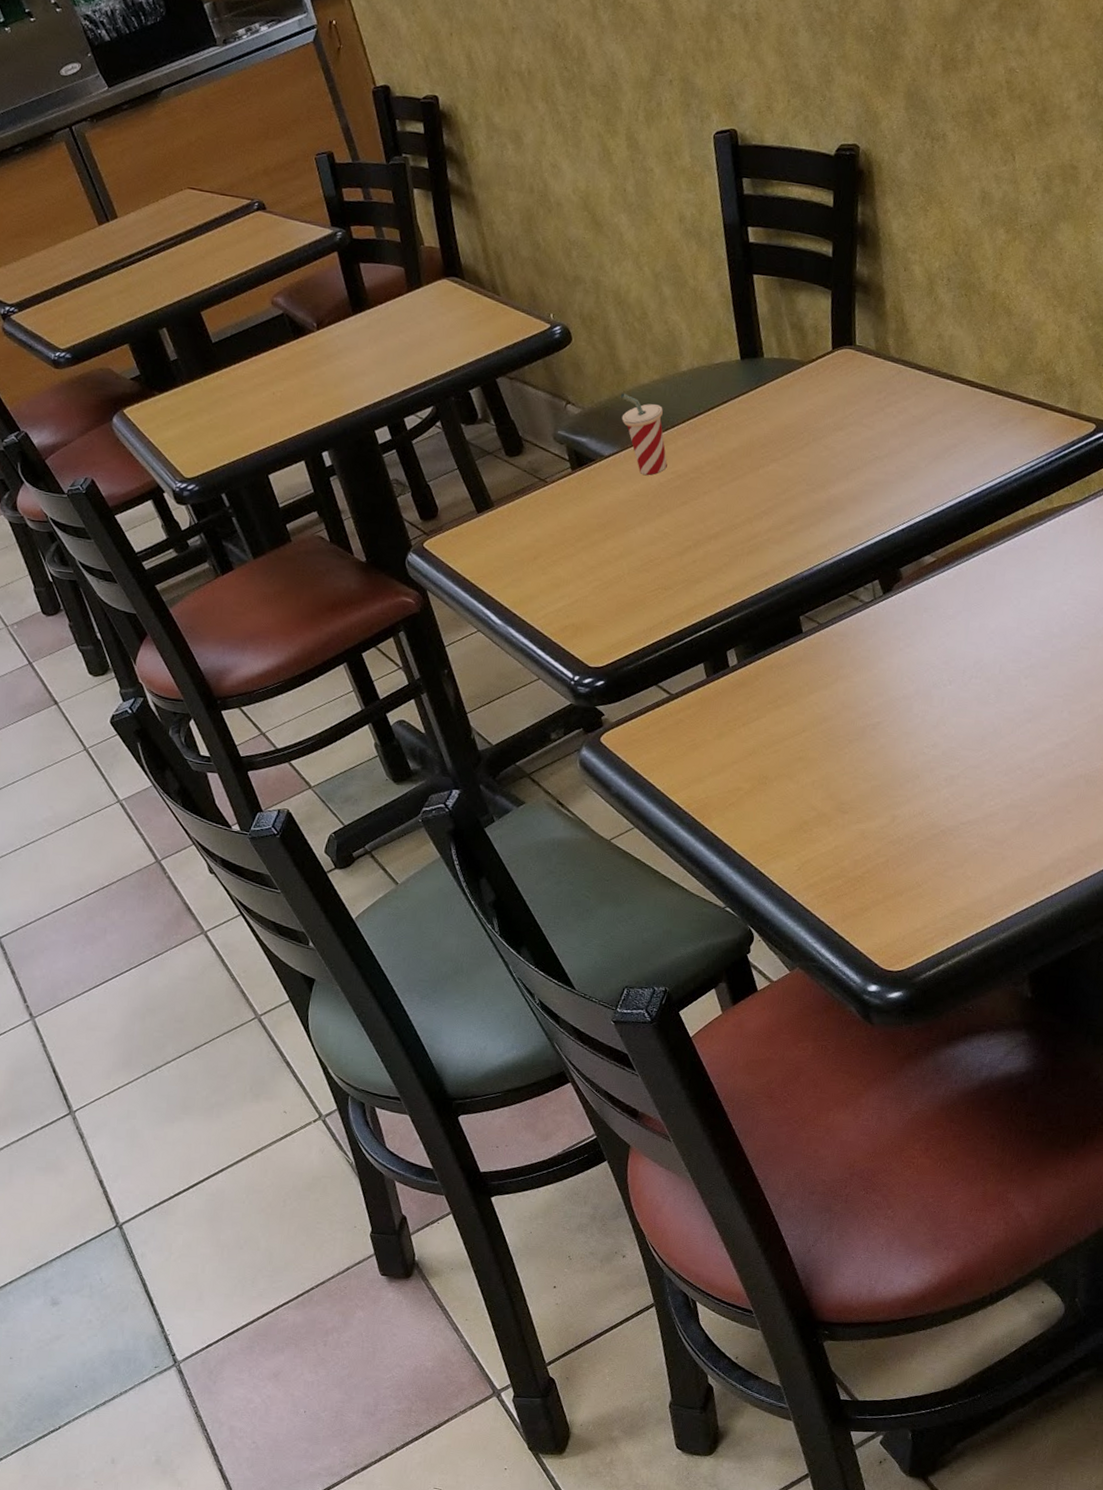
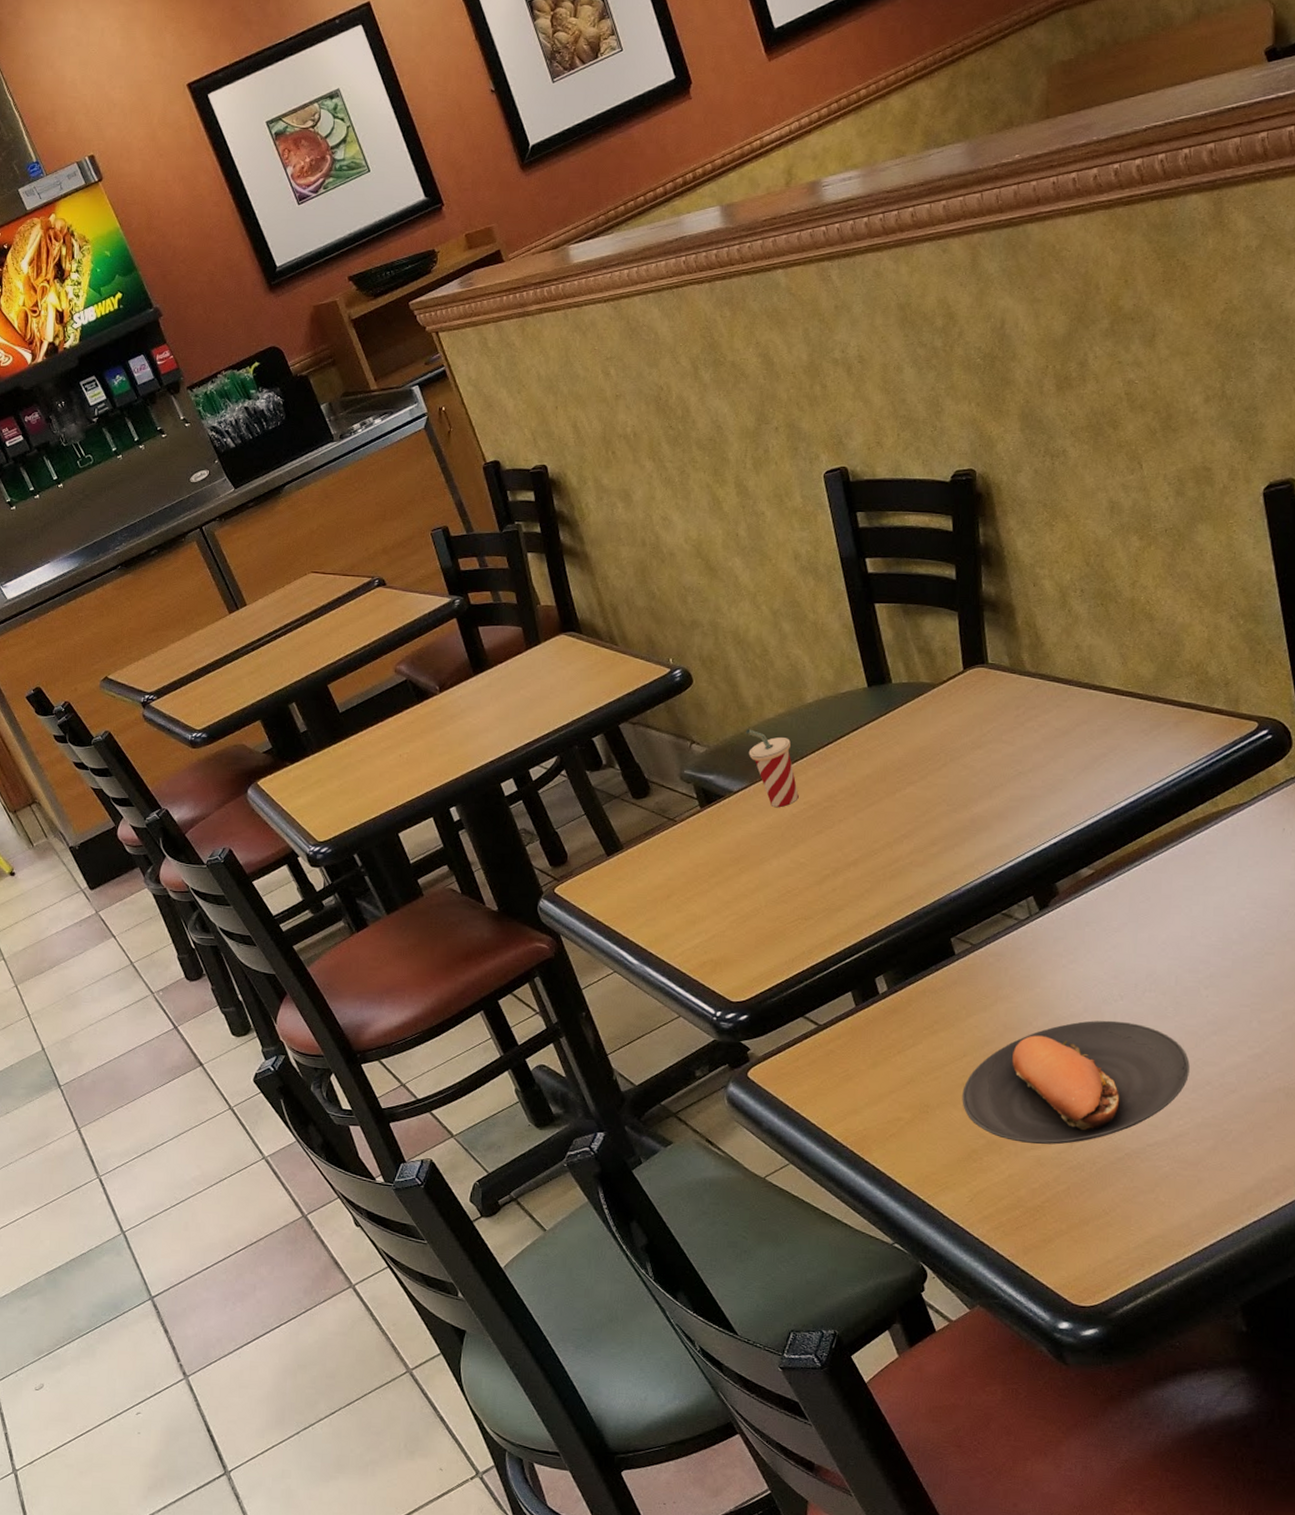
sandwich: none [798,703,1005,819] -> present [962,1020,1190,1145]

